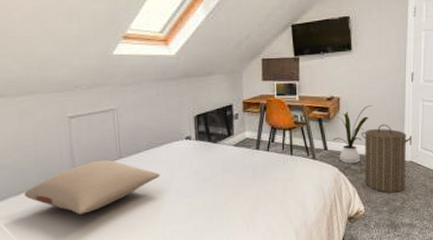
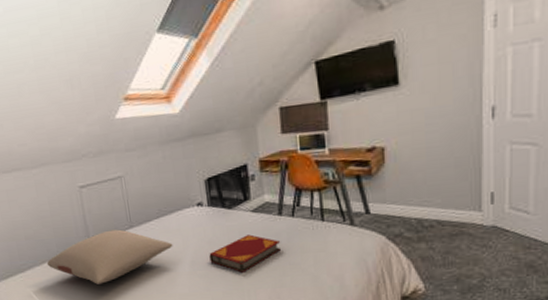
hardback book: none [194,166,257,200] -> present [209,234,281,273]
house plant: present [333,105,373,164] -> none [376,154,433,231]
laundry hamper: present [361,124,412,193] -> none [416,178,494,268]

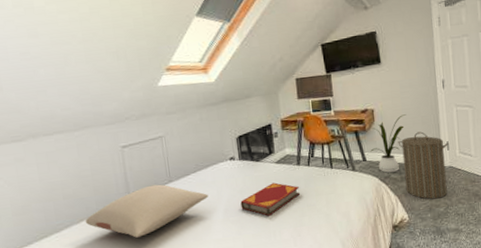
house plant: none [376,154,433,231] -> present [370,114,407,173]
laundry hamper: none [416,178,494,268] -> present [398,131,449,200]

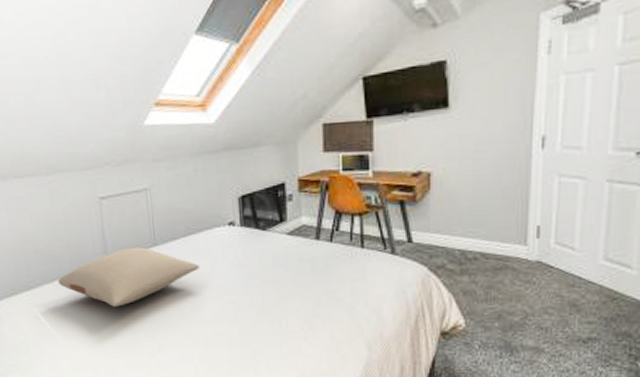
hardback book: present [240,182,300,216] -> none [239,259,317,300]
house plant: present [370,114,407,173] -> none [420,183,480,262]
laundry hamper: present [398,131,449,200] -> none [461,208,540,304]

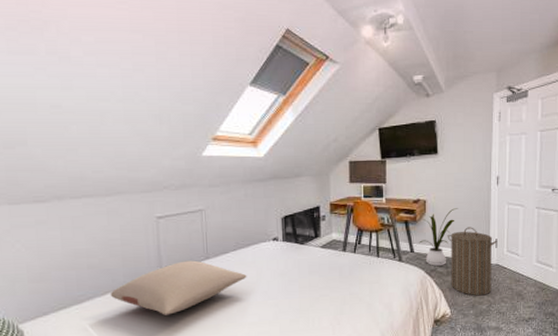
house plant: none [420,183,480,262] -> present [419,208,459,267]
laundry hamper: none [461,208,540,304] -> present [447,227,498,296]

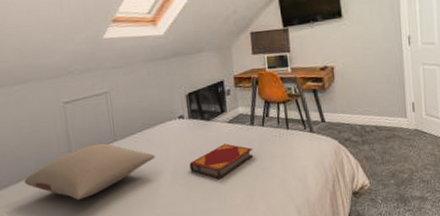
hardback book: none [280,267,344,302] -> present [189,143,253,179]
house plant: present [419,208,459,267] -> none [329,72,369,136]
laundry hamper: present [447,227,498,296] -> none [359,91,415,165]

